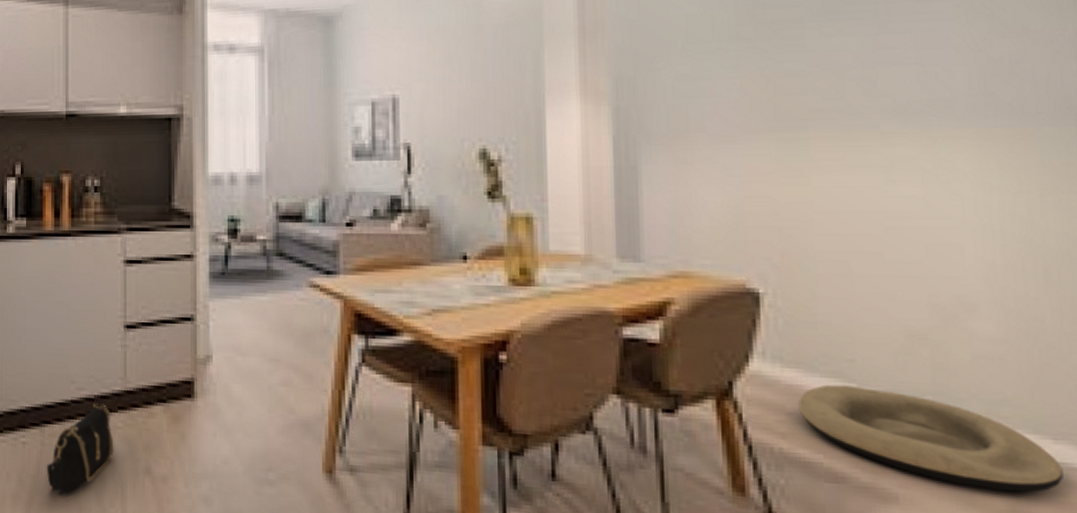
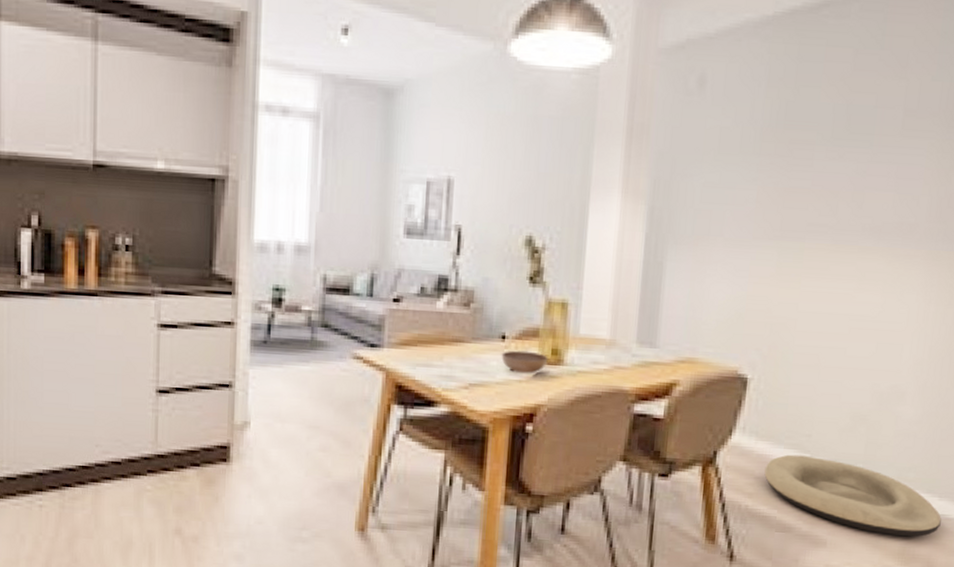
handbag: present [46,403,114,493] -> none [66,466,142,553]
bowl: none [464,271,517,297] -> present [501,350,548,374]

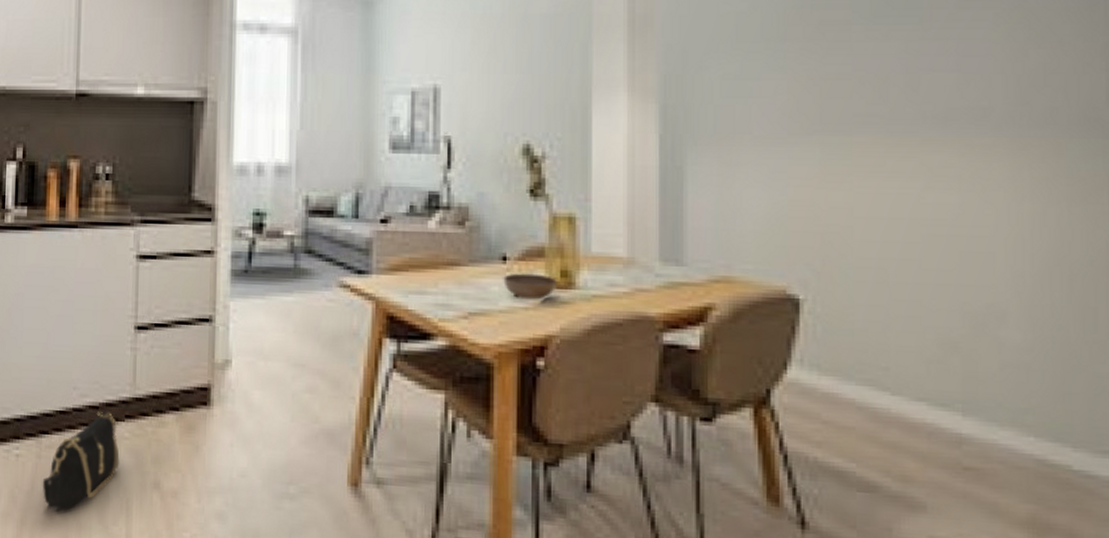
handbag: none [66,466,142,553] -> present [42,411,120,510]
dog bed: present [764,454,942,537] -> none [834,392,1080,501]

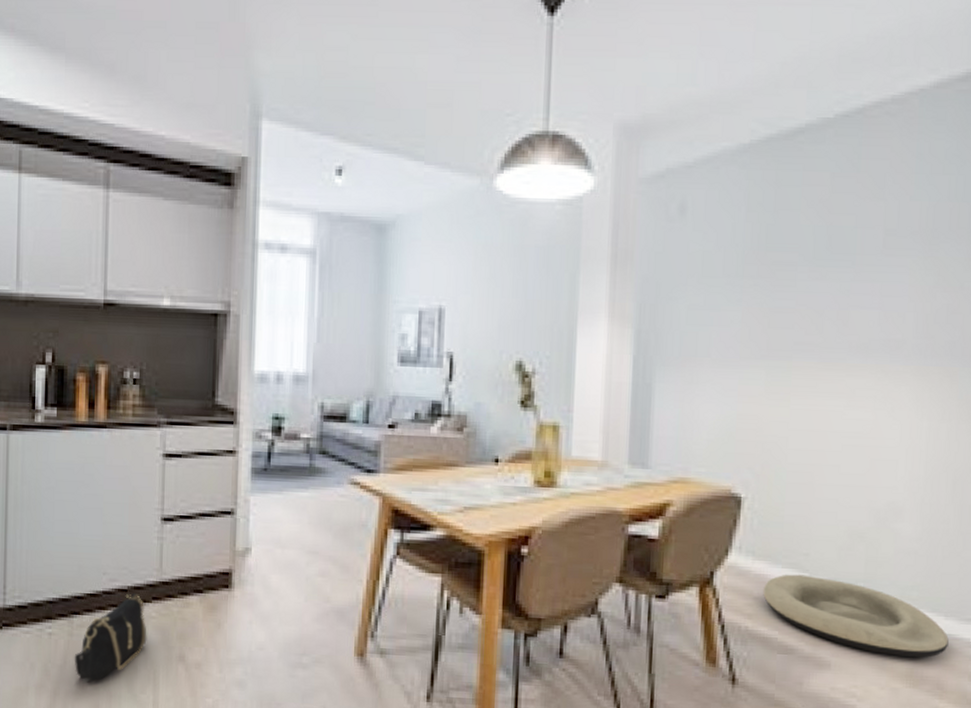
bowl: present [503,273,557,300] -> none [495,473,541,497]
dog bed: none [834,392,1080,501] -> present [763,574,949,658]

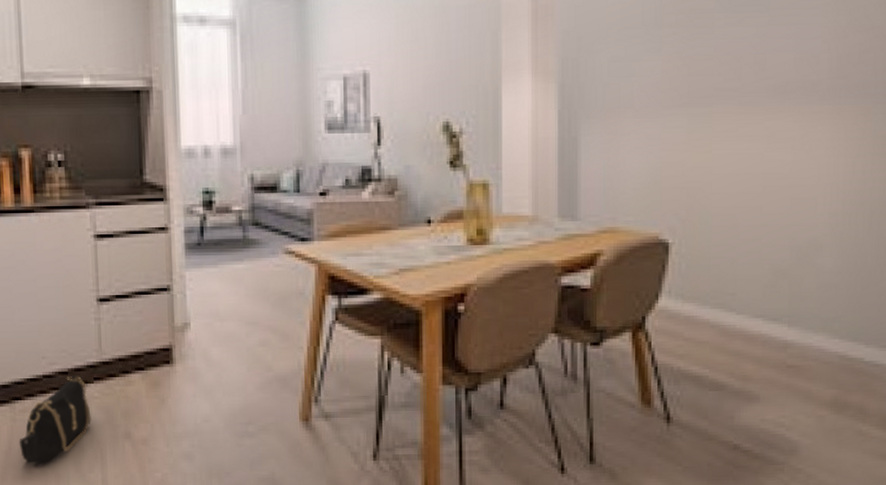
dog bed: present [763,574,949,658] -> none [693,314,870,386]

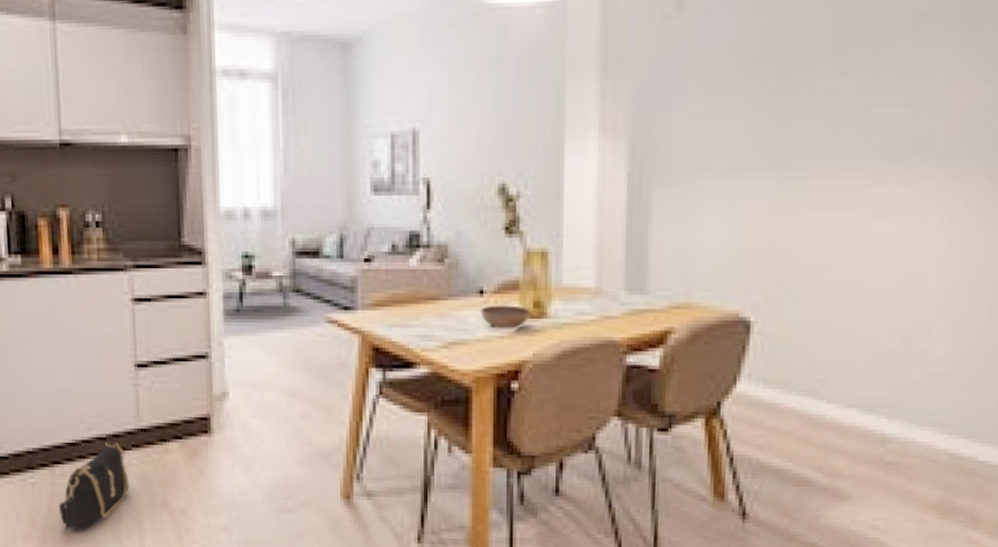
bowl: none [428,233,474,256] -> present [480,305,530,329]

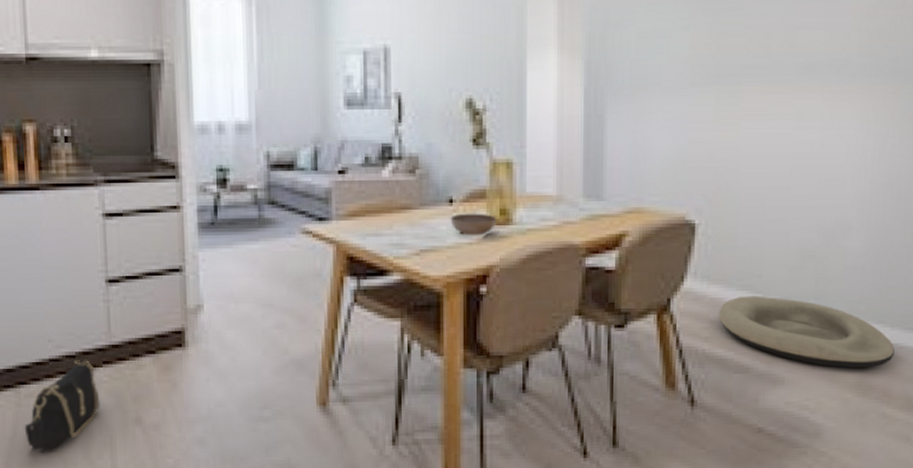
dog bed: none [775,402,984,487] -> present [718,296,895,369]

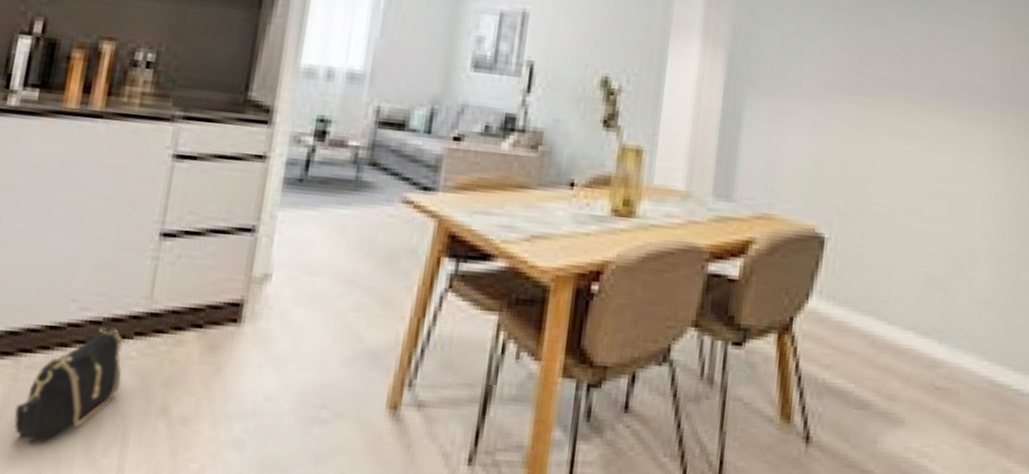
bowl: present [450,213,497,236] -> none [568,199,619,227]
dog bed: present [718,296,895,369] -> none [841,321,1017,415]

